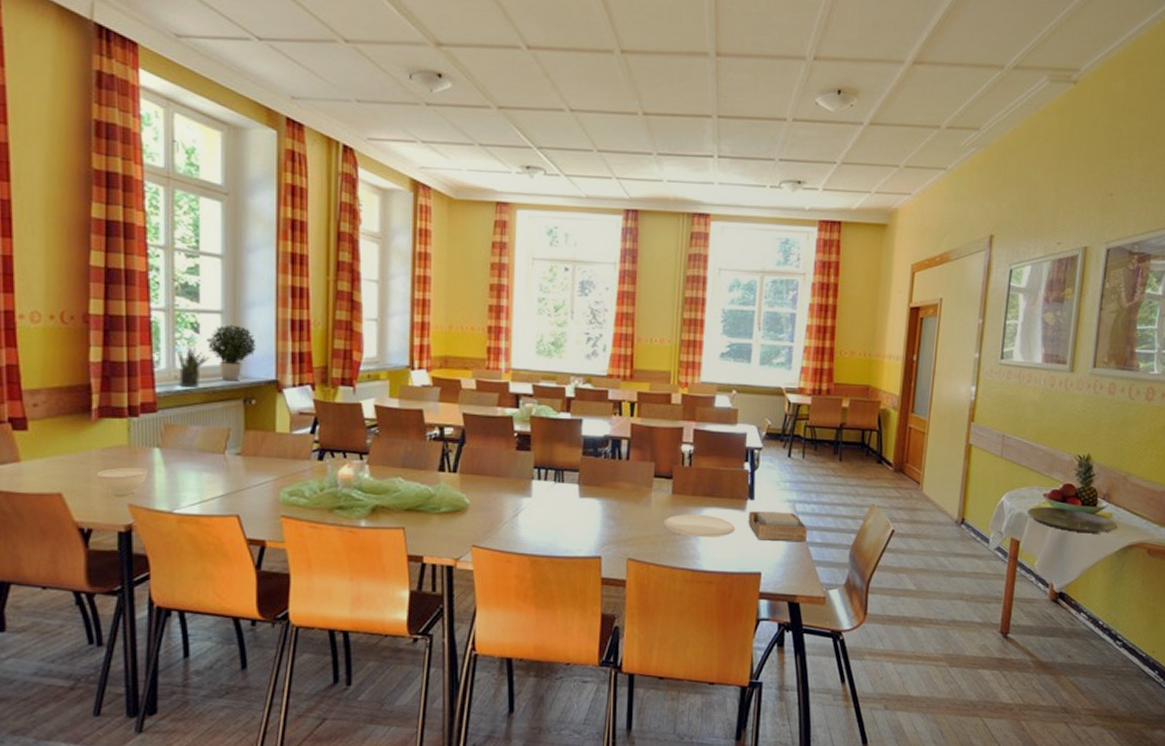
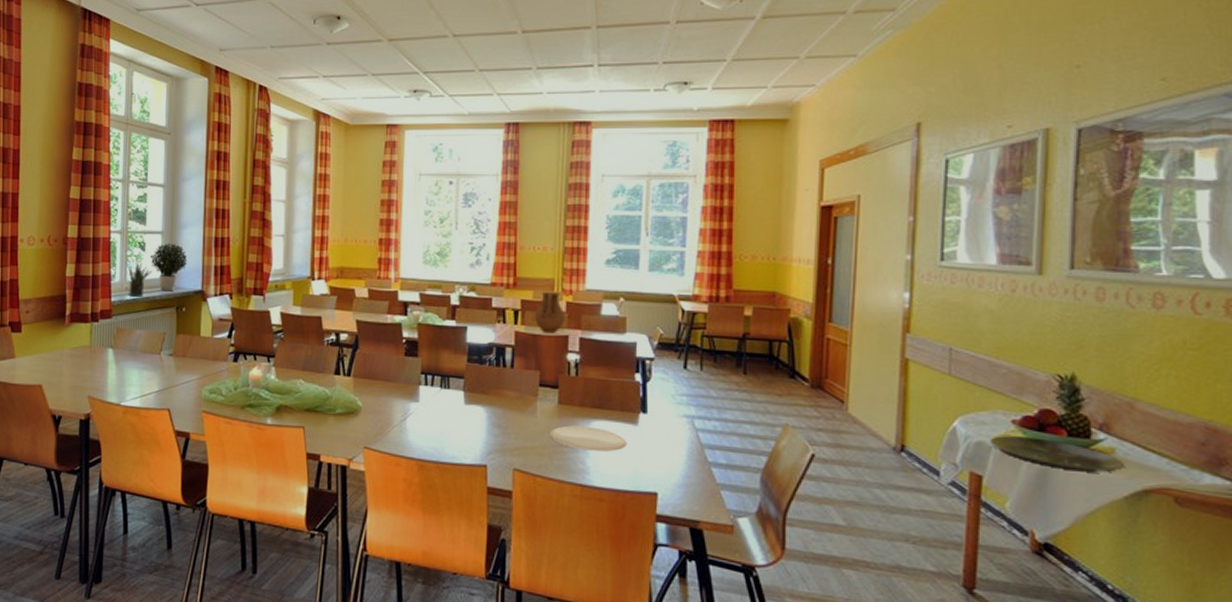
bowl: present [97,467,148,496] -> none [67,364,104,389]
pitcher: none [650,384,680,426] -> present [534,292,565,334]
napkin holder: present [748,511,808,542] -> none [641,425,710,463]

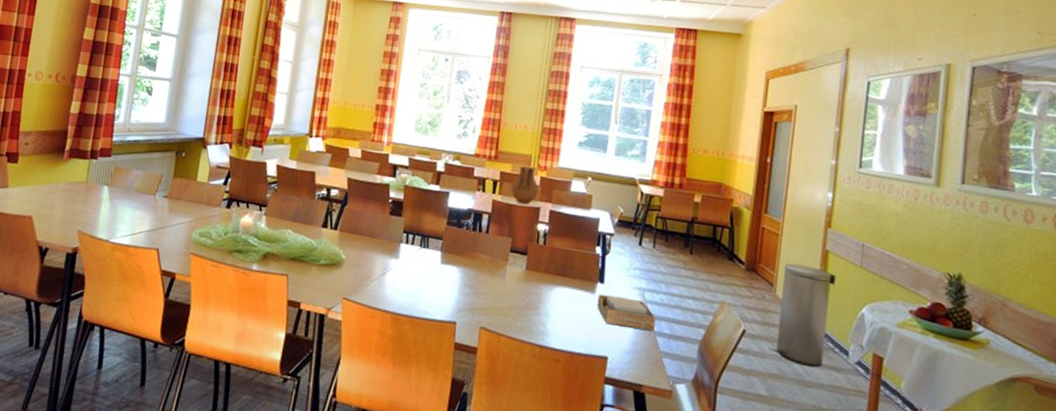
potted plant: present [128,262,152,297] -> none [131,105,157,139]
potted plant: present [149,243,187,292] -> none [155,90,192,137]
plate: present [550,425,628,453] -> none [516,290,585,318]
napkin holder: none [641,425,710,463] -> present [597,294,657,332]
pedal bin: none [844,376,920,491] -> present [769,263,837,368]
platter: present [990,436,1125,473] -> none [891,323,997,362]

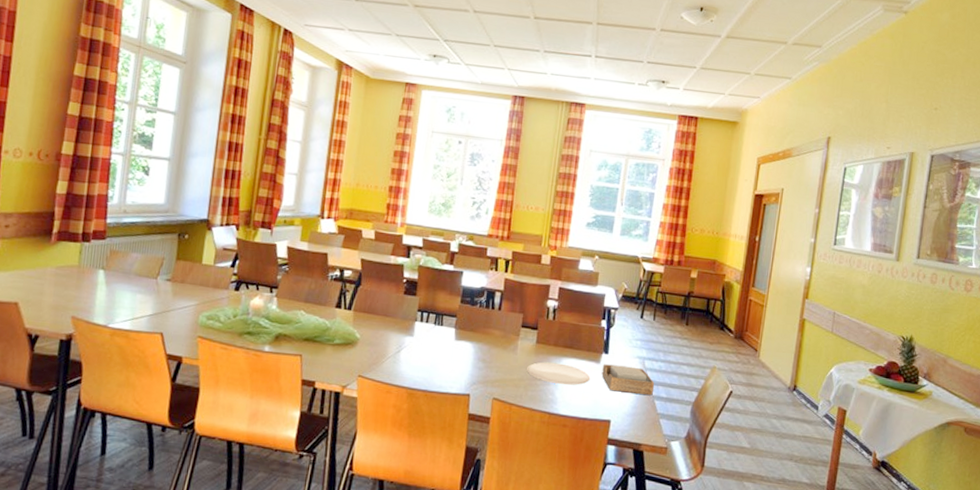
pitcher: present [511,166,539,205] -> none [522,246,549,283]
plate: none [516,290,585,318] -> present [527,362,591,386]
pedal bin: present [769,263,837,368] -> none [752,330,811,421]

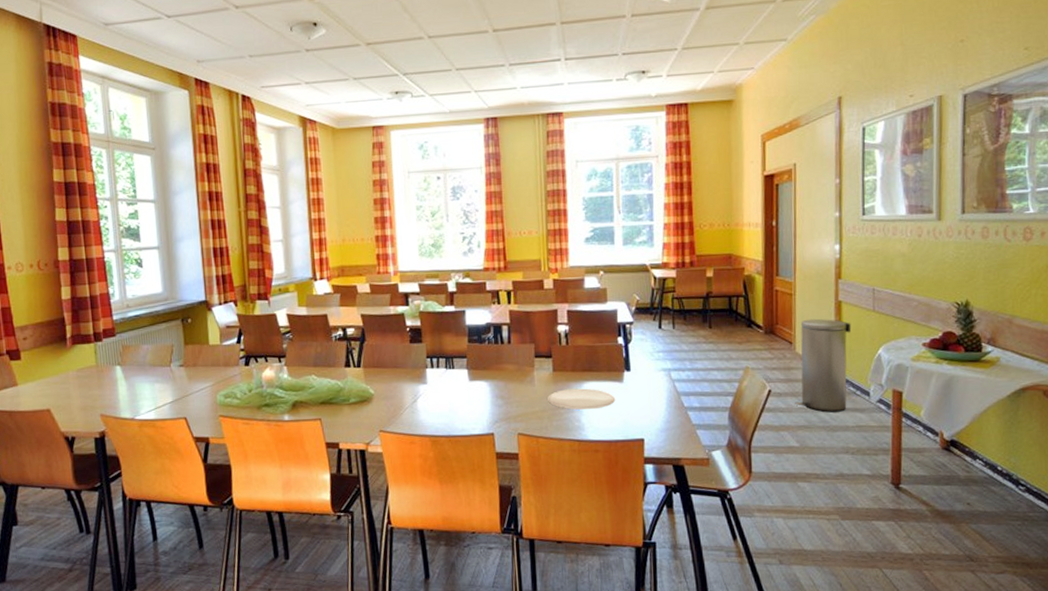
napkin holder: present [602,364,655,396] -> none [626,380,686,409]
pedal bin: none [752,330,811,421] -> present [795,318,852,413]

